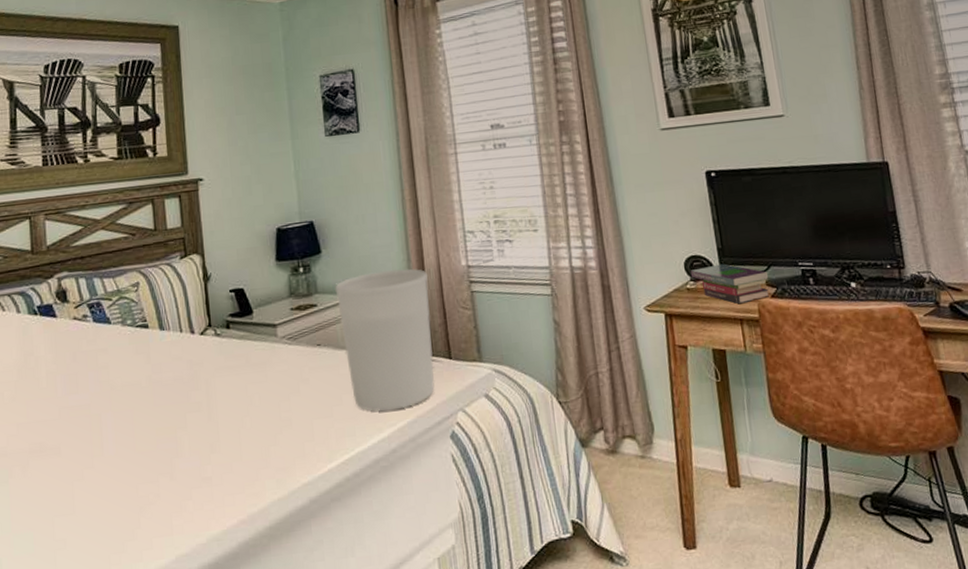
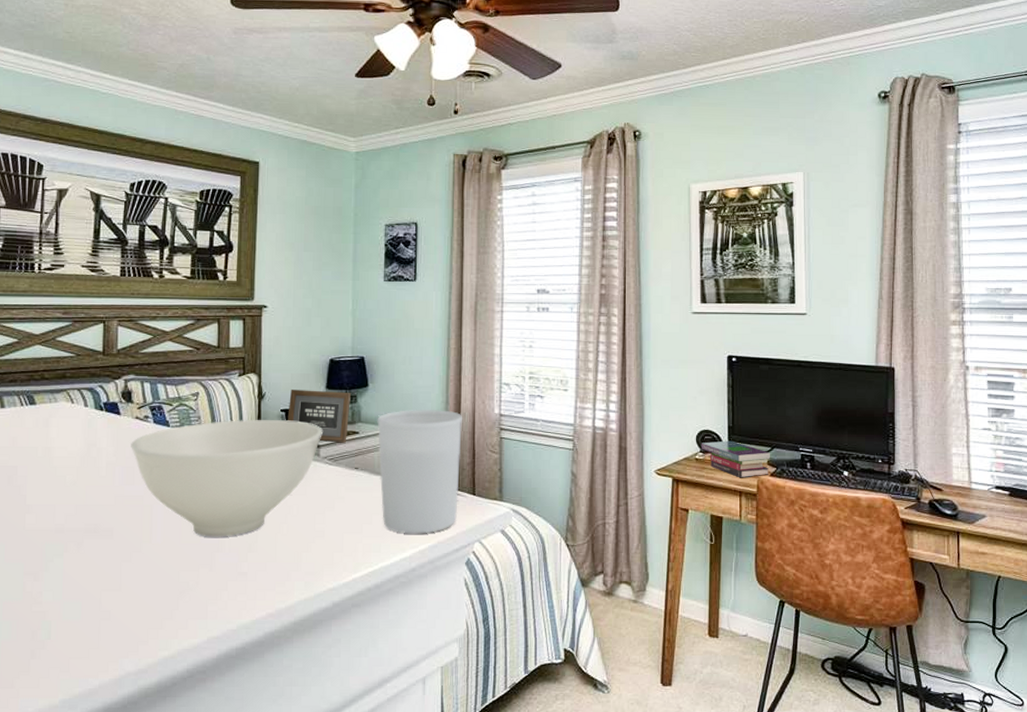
bowl: none [71,300,278,442] -> present [131,419,323,537]
picture frame: none [237,262,305,320] -> present [287,390,351,443]

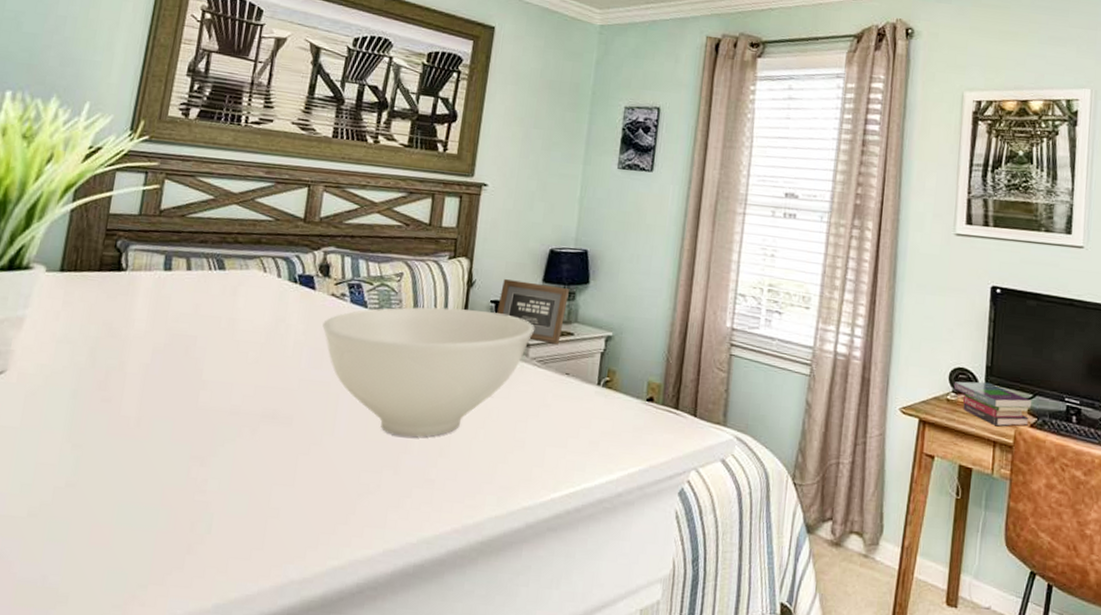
candle holder: present [377,409,463,534] -> none [591,313,691,455]

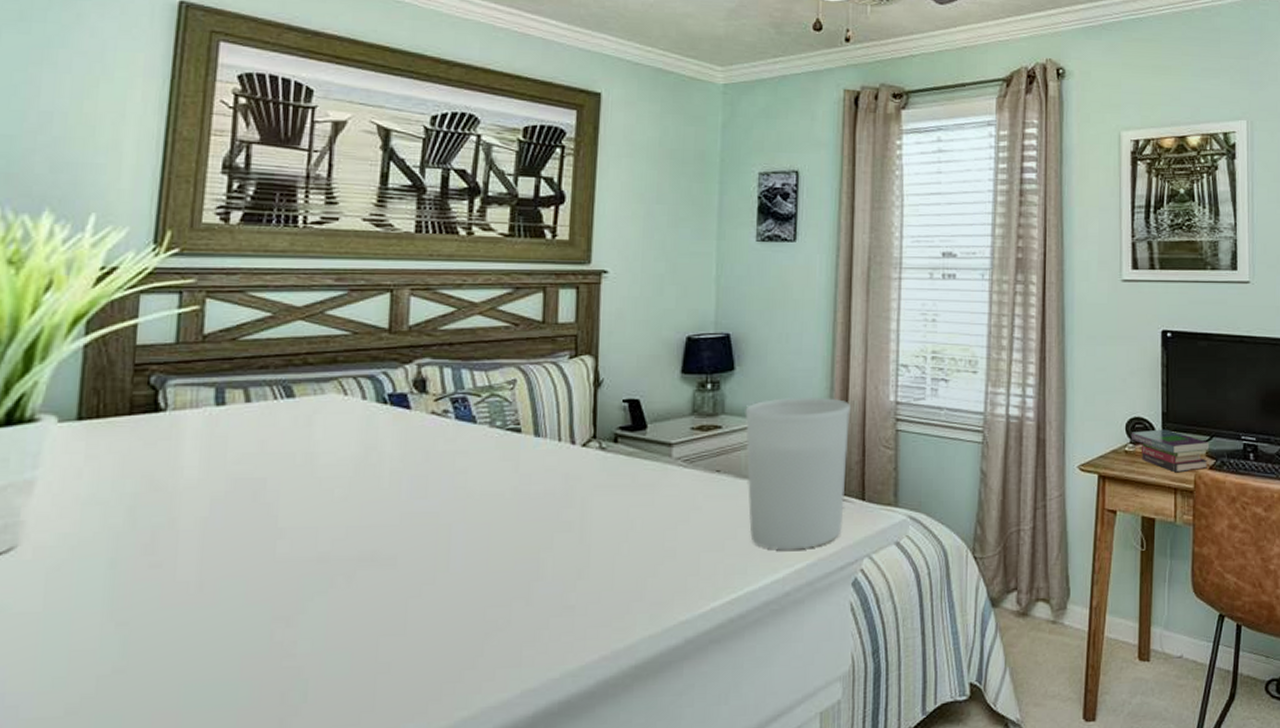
bowl: present [322,307,534,437] -> none [423,412,676,562]
picture frame: present [497,279,569,345] -> none [631,375,712,440]
candle holder: none [591,313,691,455] -> present [745,396,852,550]

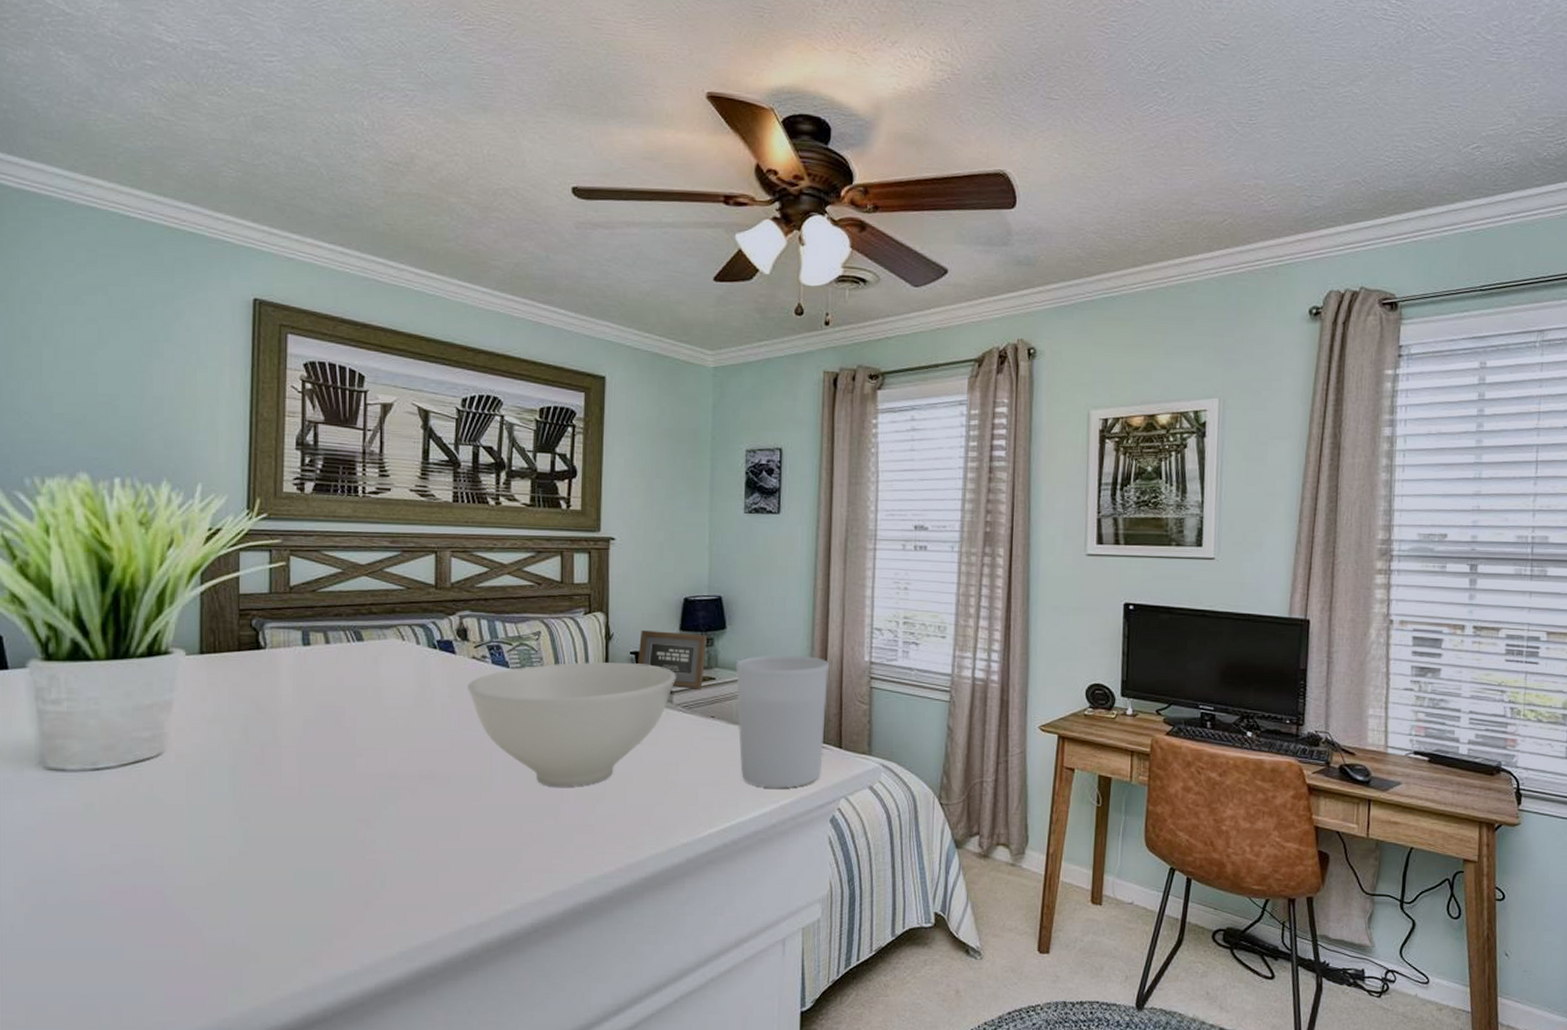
bowl: none [423,412,676,562] -> present [467,661,676,787]
picture frame: none [631,375,712,440] -> present [637,630,707,690]
books: present [1131,429,1209,473] -> none [1090,695,1167,737]

